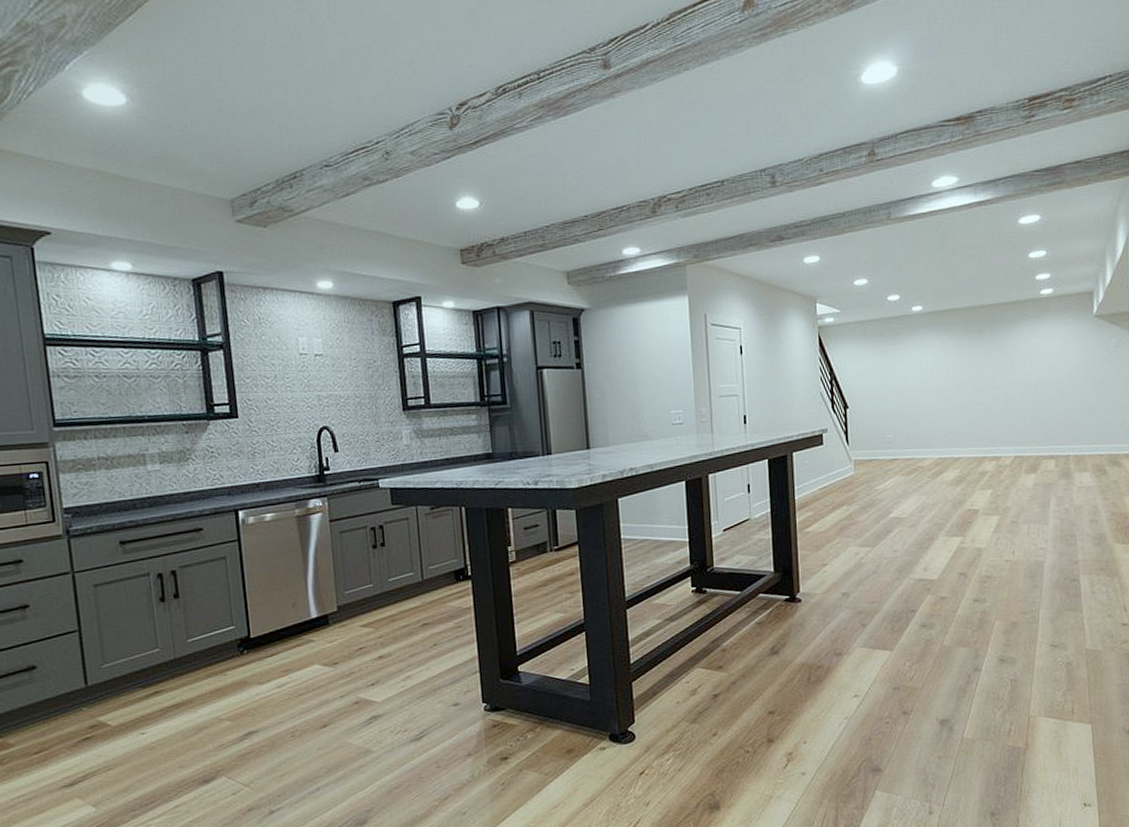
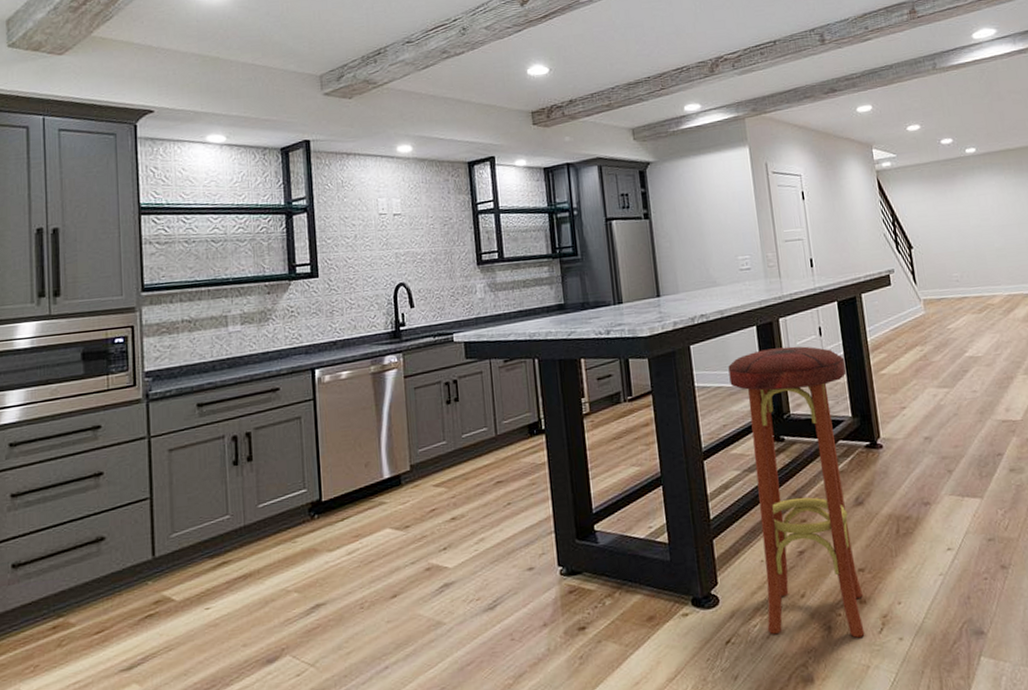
bar stool: none [655,502,772,772] -> present [728,346,865,638]

